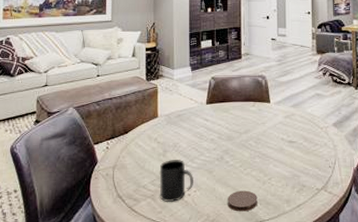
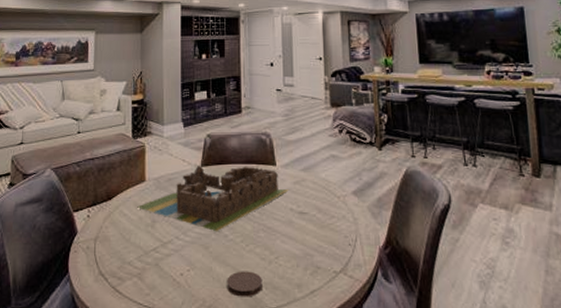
board game: none [151,103,281,159] -> present [137,166,289,232]
mug: present [159,160,193,203] -> none [147,232,187,283]

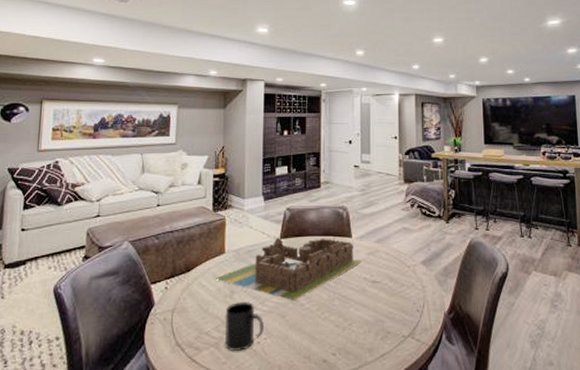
mug: none [147,232,187,283] -> present [224,302,264,352]
coaster: present [227,271,263,297] -> none [302,337,336,363]

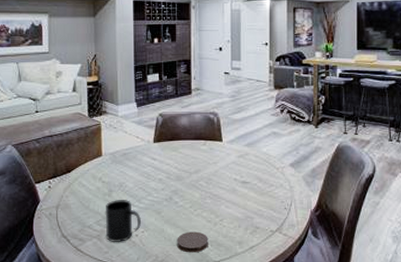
board game: present [216,238,363,302] -> none [95,142,233,200]
coaster: none [302,337,336,363] -> present [177,231,208,253]

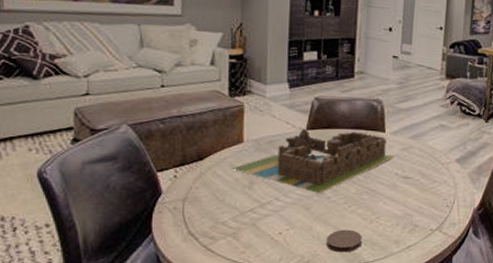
board game: none [95,142,233,200] -> present [233,129,396,194]
mug: present [105,200,141,243] -> none [242,193,286,242]

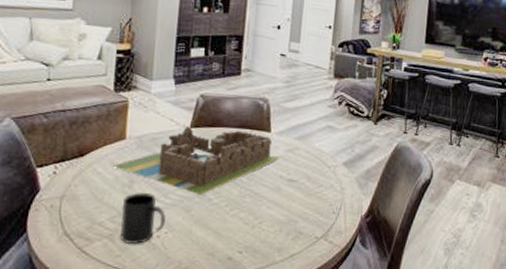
mug: none [242,193,286,242] -> present [119,193,166,245]
coaster: present [326,229,362,253] -> none [206,234,243,260]

